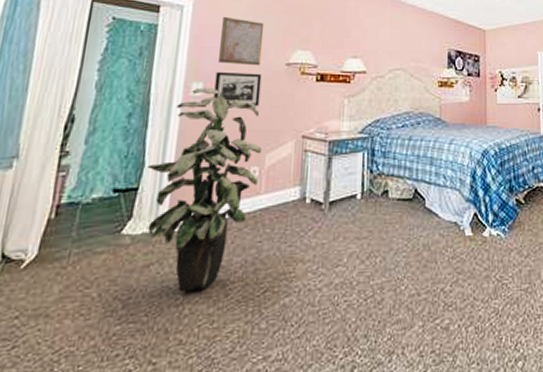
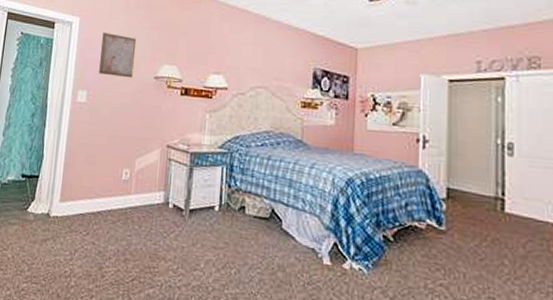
indoor plant: present [147,87,262,292] -> none [45,95,133,268]
picture frame: present [213,71,262,107] -> none [94,81,134,116]

